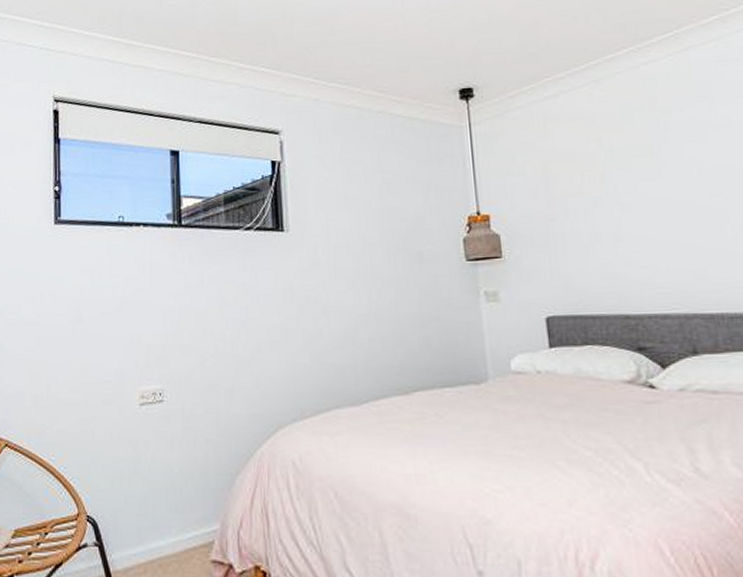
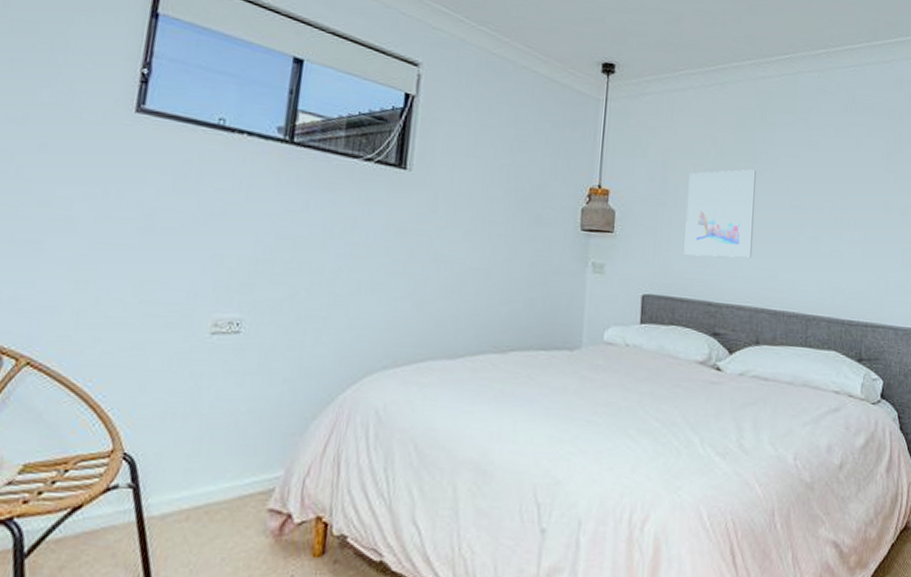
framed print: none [576,164,670,268] -> present [684,169,756,258]

